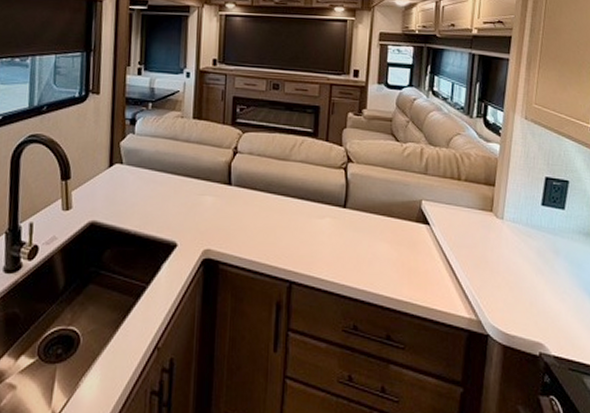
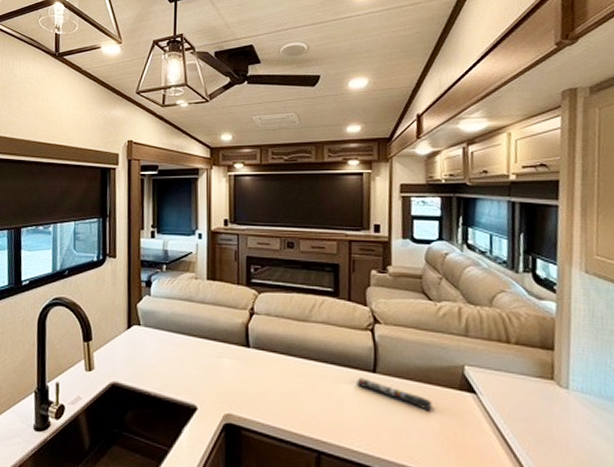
remote control: none [328,212,392,241] -> present [357,377,432,411]

